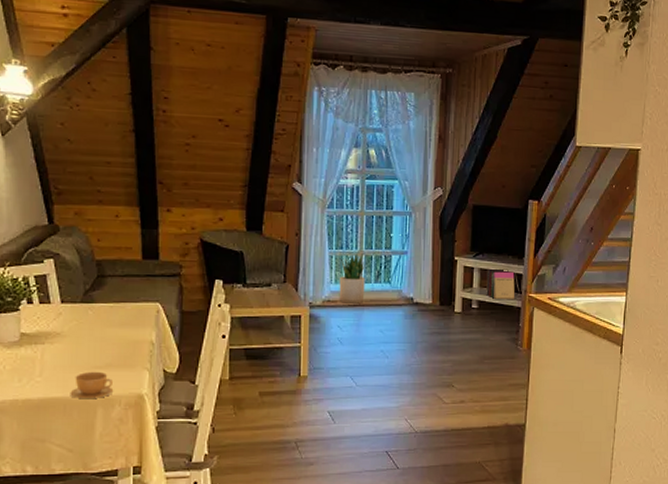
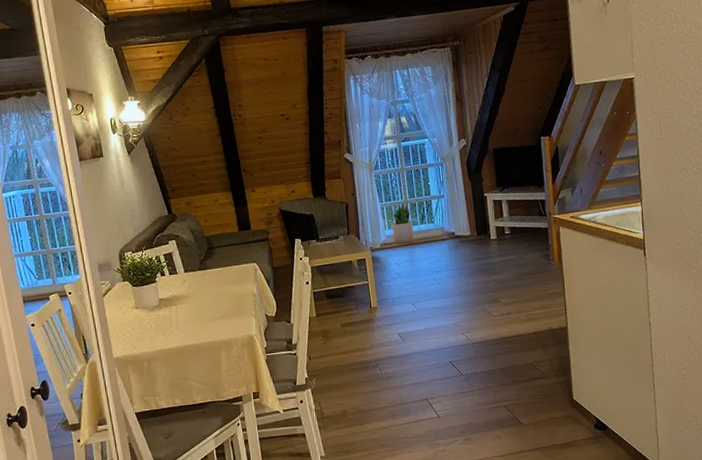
teacup: present [70,371,114,398] -> none [199,321,231,344]
books: present [486,268,515,300] -> none [513,197,542,225]

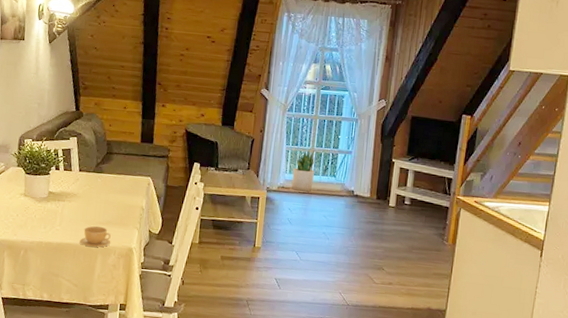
teacup: none [199,321,231,344] -> present [79,225,111,247]

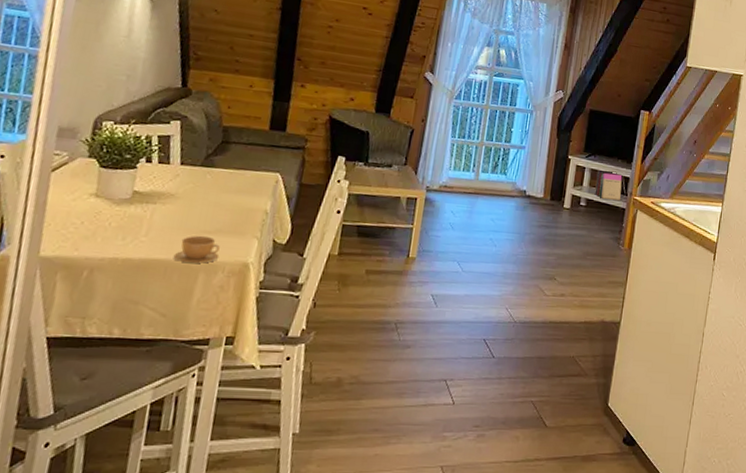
planter: present [291,150,316,192] -> none [456,144,485,192]
books: none [418,171,445,200] -> present [594,169,623,201]

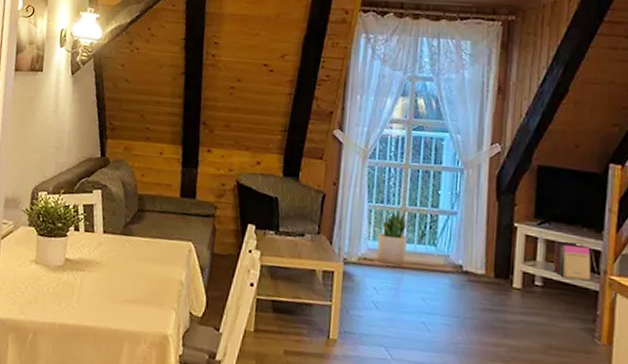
teacup: present [173,235,220,263] -> none [101,304,141,333]
planter: none [456,144,485,192] -> present [377,209,408,266]

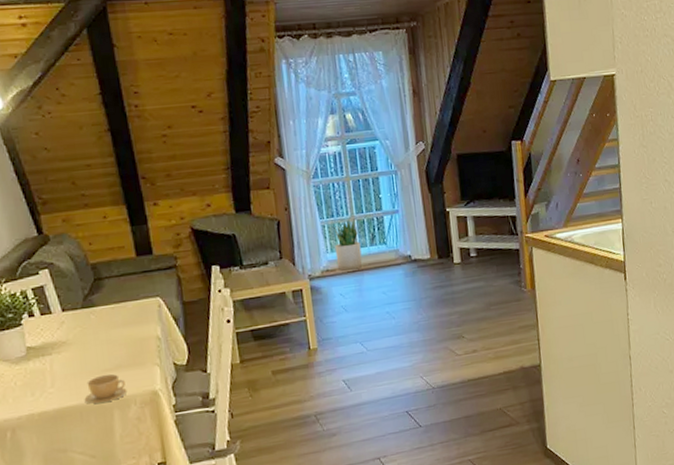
teacup: none [101,304,141,333] -> present [84,373,127,404]
books: present [553,240,592,280] -> none [480,213,512,246]

